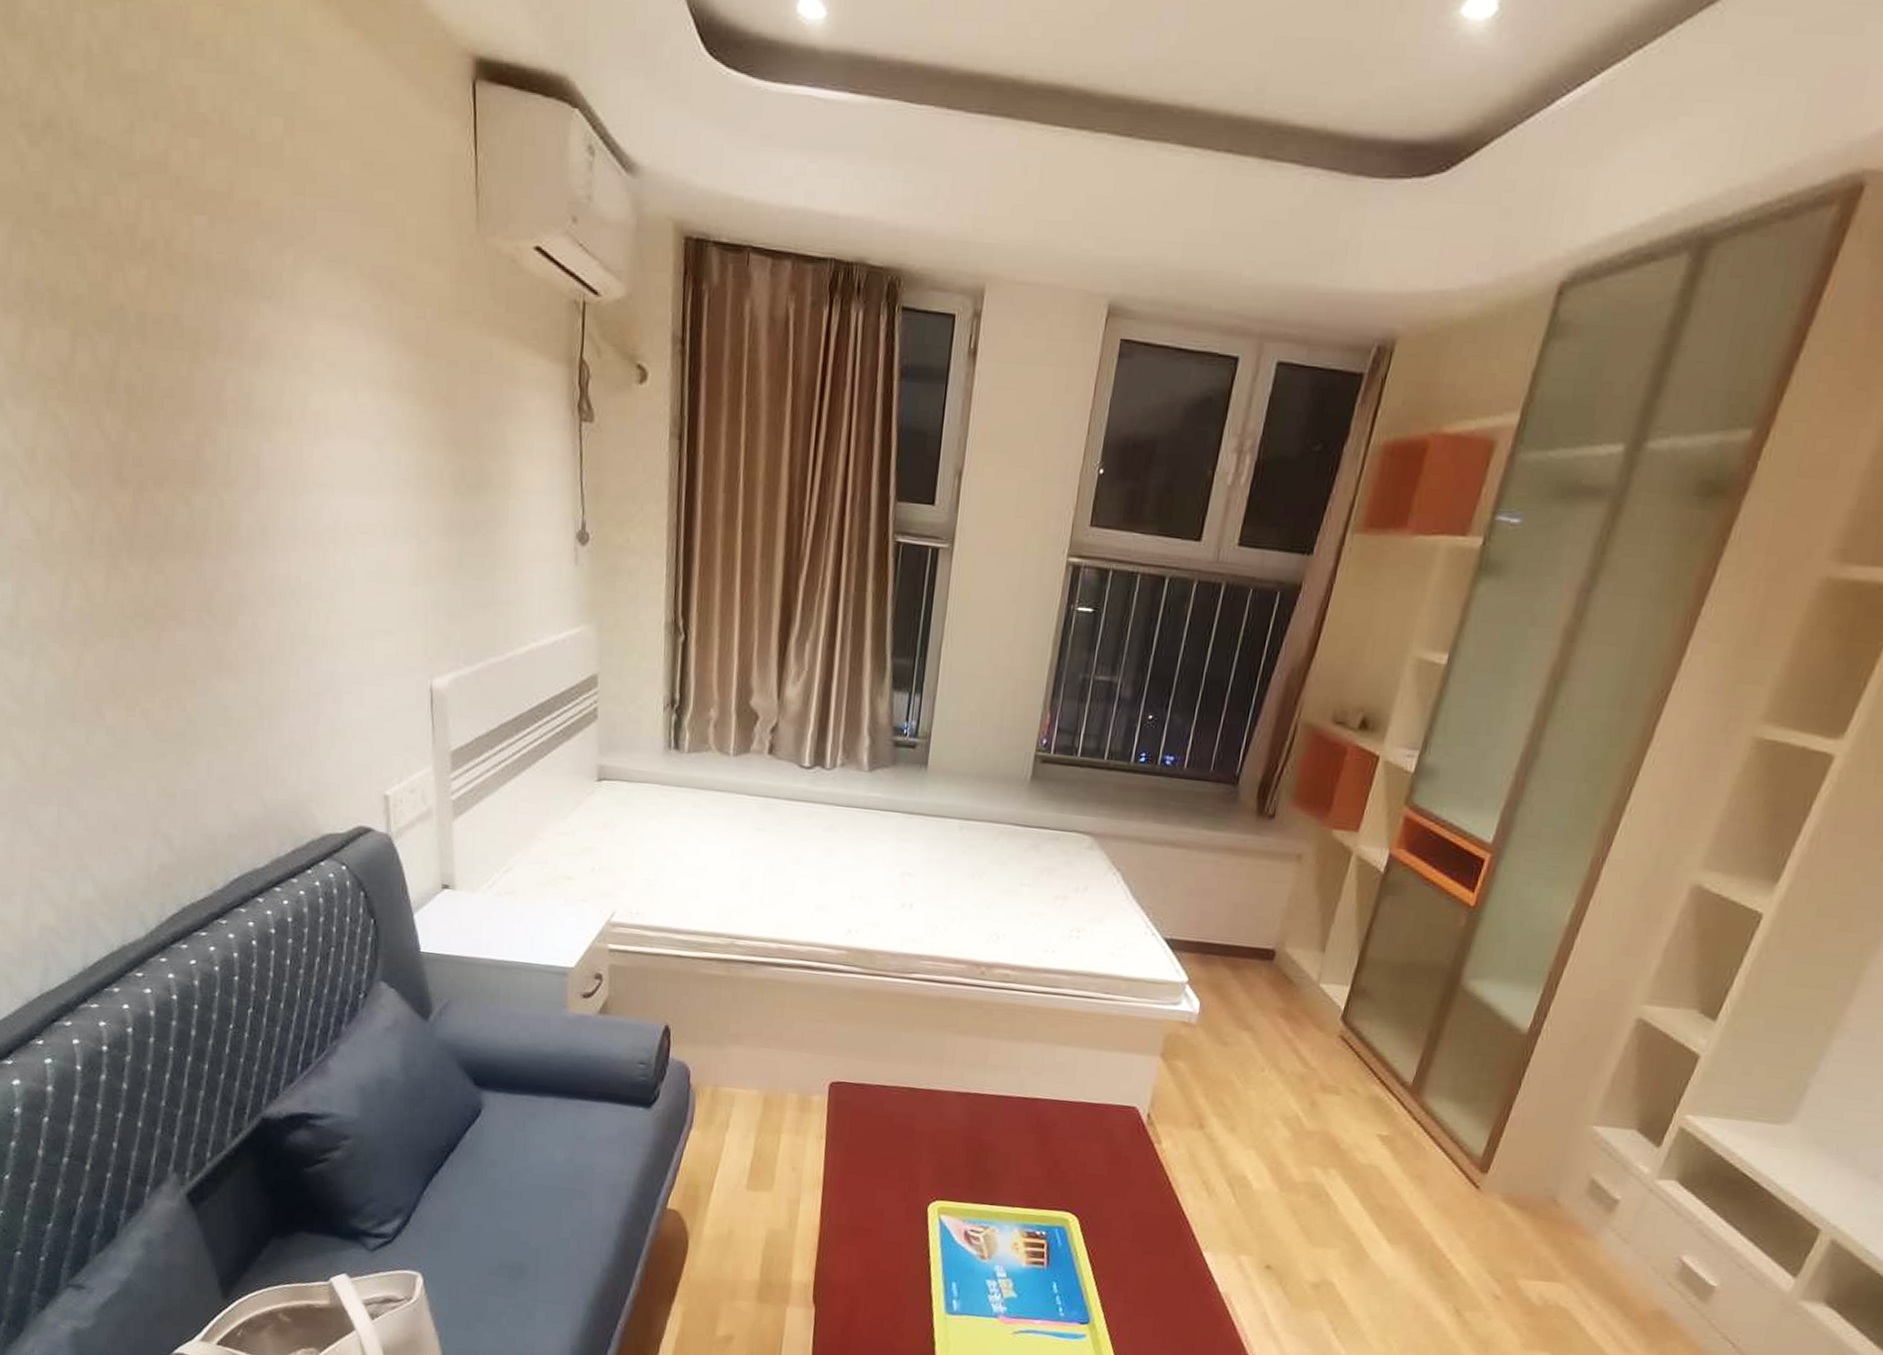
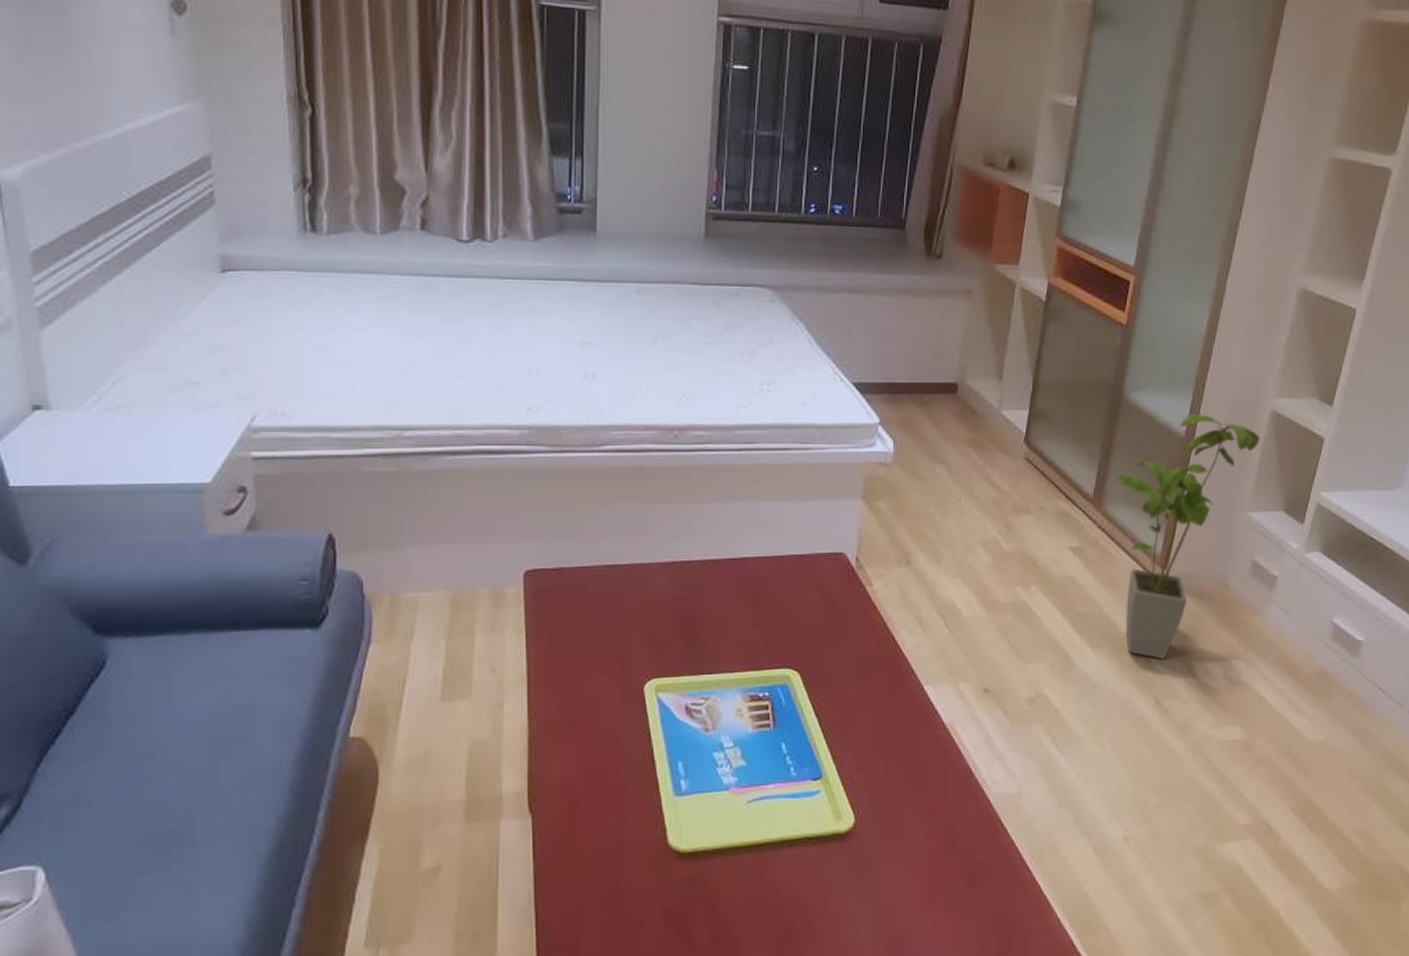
house plant: none [1430,1011,1619,1268] -> present [1118,414,1260,659]

